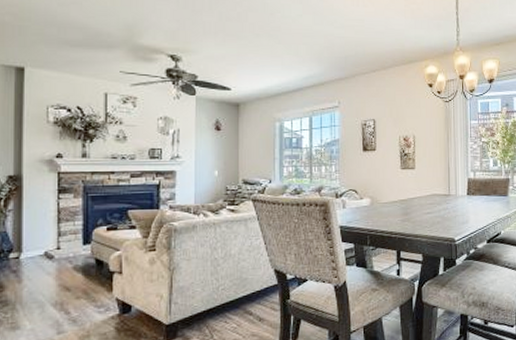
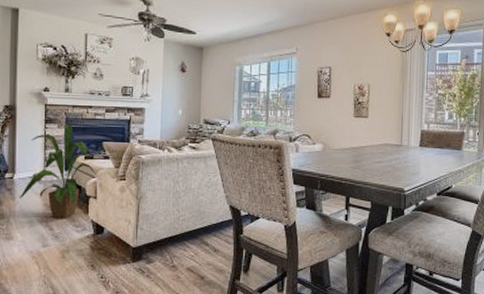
house plant: none [28,193,124,300] -> present [19,124,99,218]

